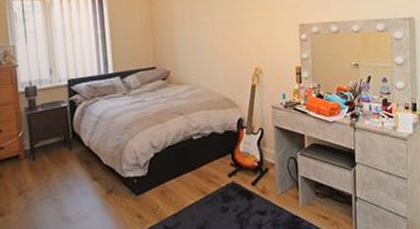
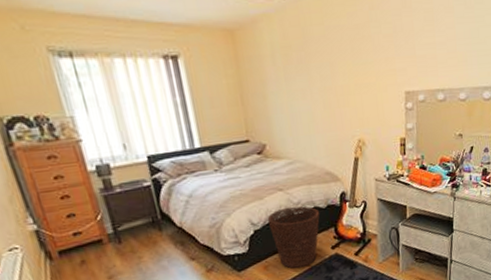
basket: none [167,131,218,196] -> present [267,206,320,269]

